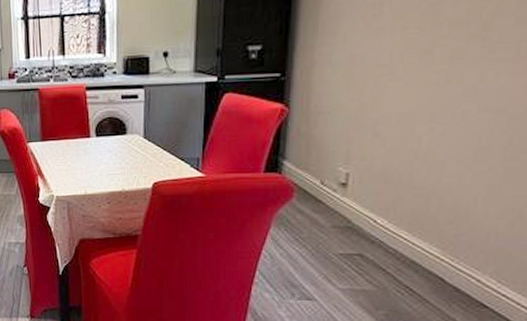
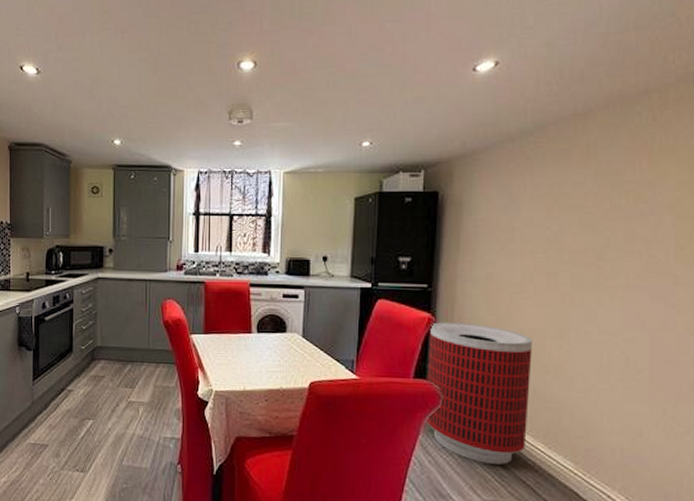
trash can: none [277,111,401,254] -> present [426,322,533,465]

